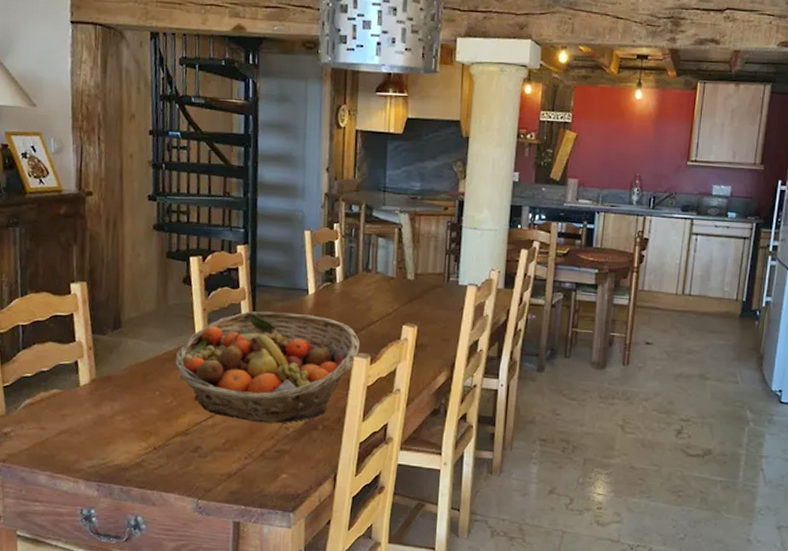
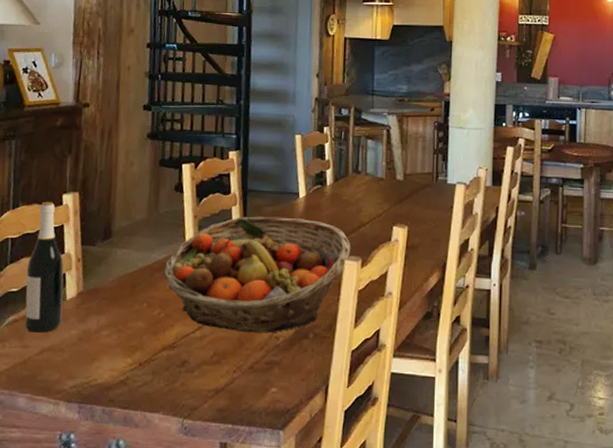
wine bottle: none [39,290,77,416] -> present [25,201,64,333]

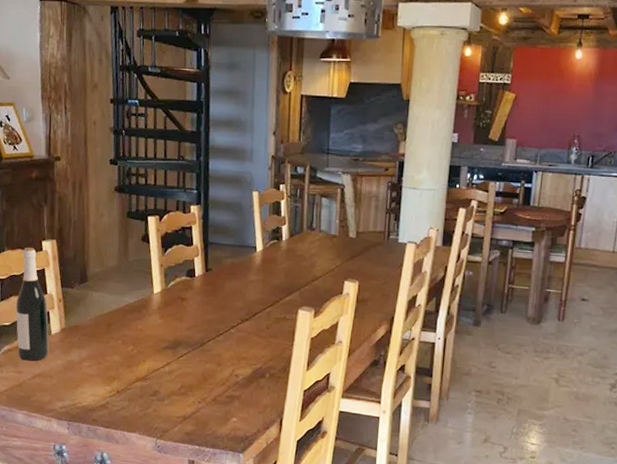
fruit basket: present [163,216,351,333] -> none [134,267,305,372]

